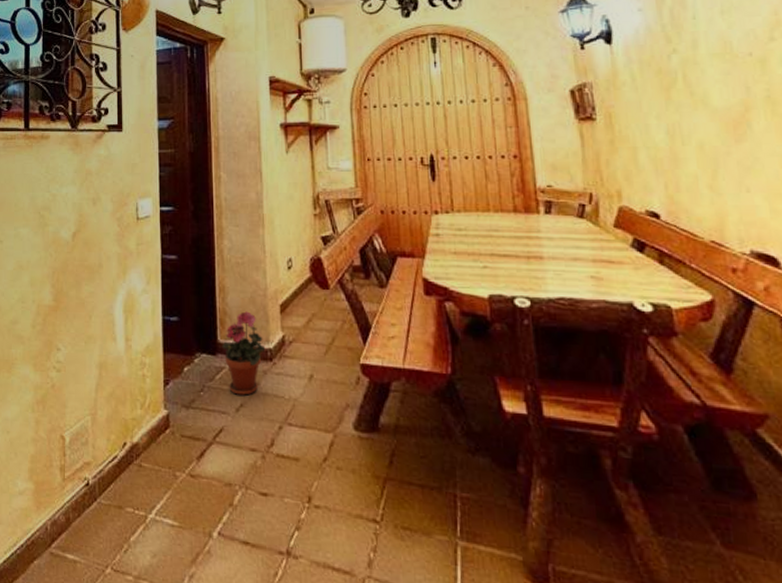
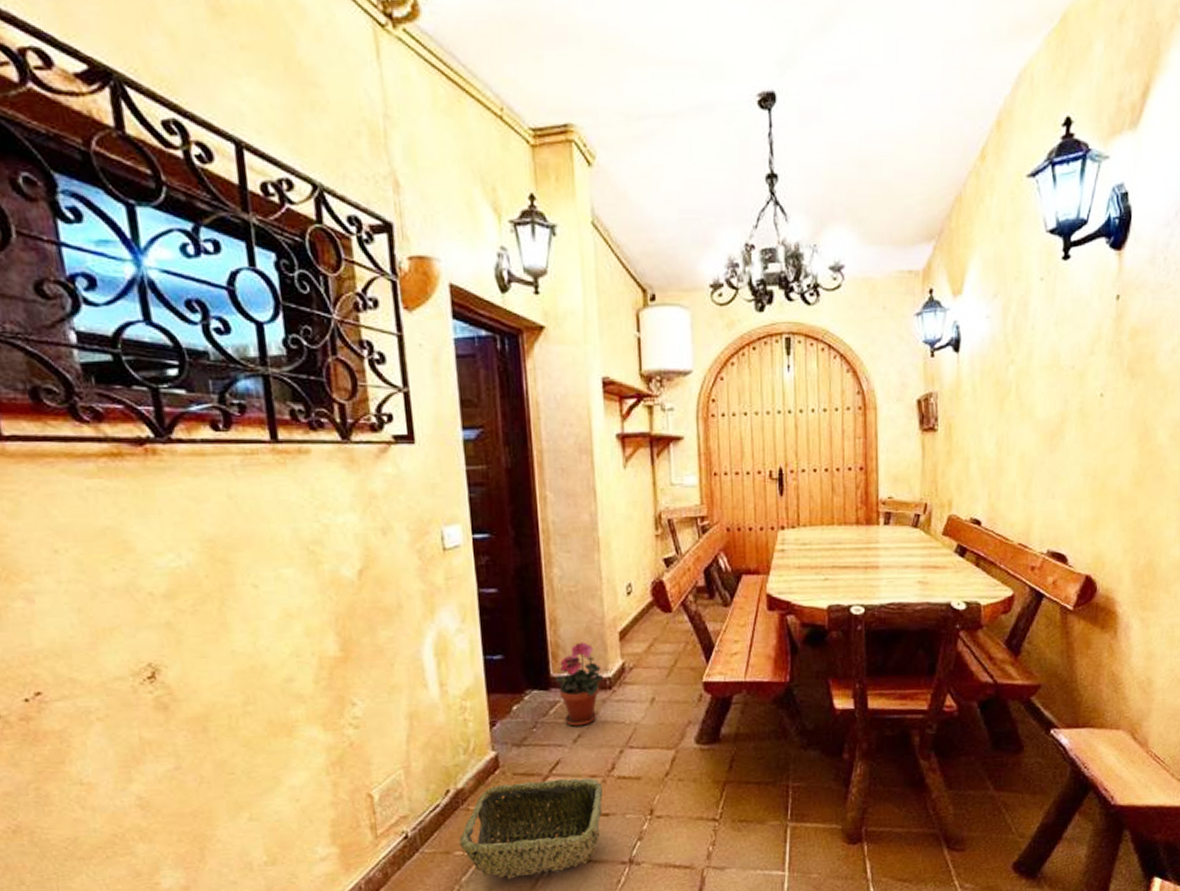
woven basket: none [131,445,262,549] -> present [459,778,603,879]

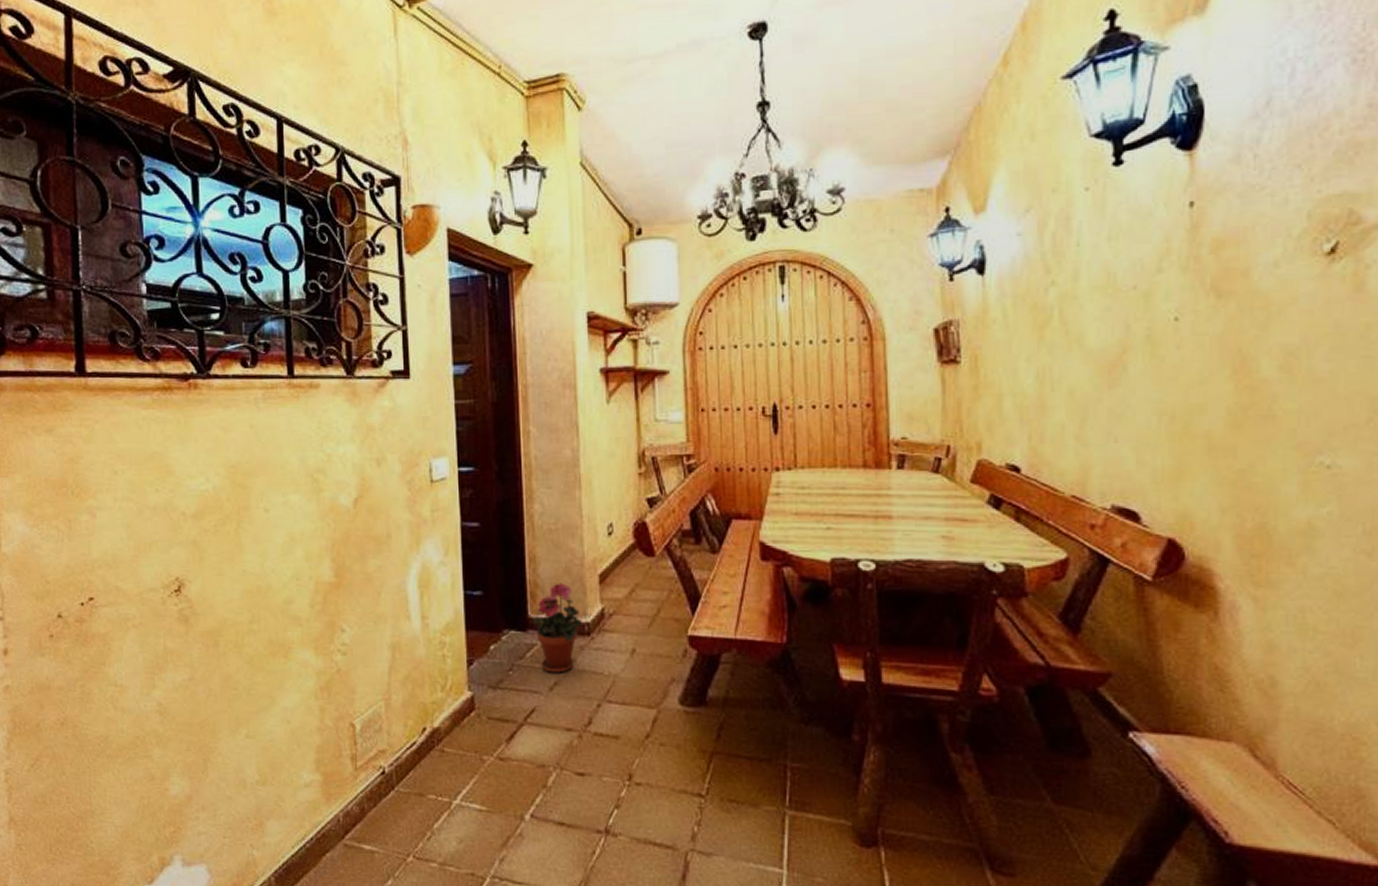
woven basket: present [459,778,603,879] -> none [433,727,579,833]

